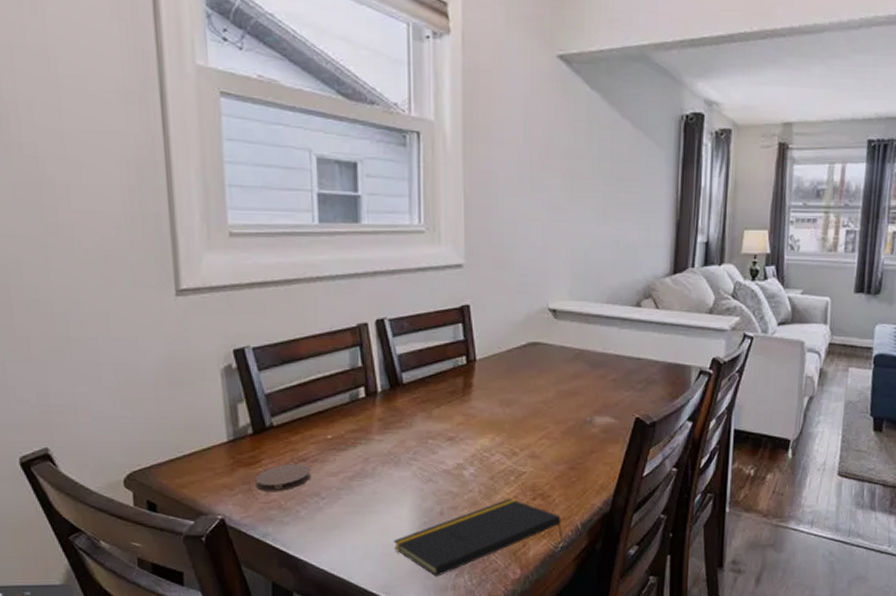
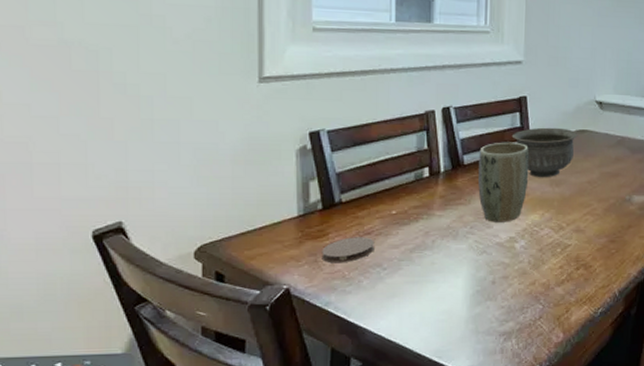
notepad: present [393,498,562,577] -> none [448,268,602,341]
plant pot: none [419,357,476,447] -> present [478,142,529,222]
bowl: none [454,340,530,398] -> present [511,127,578,178]

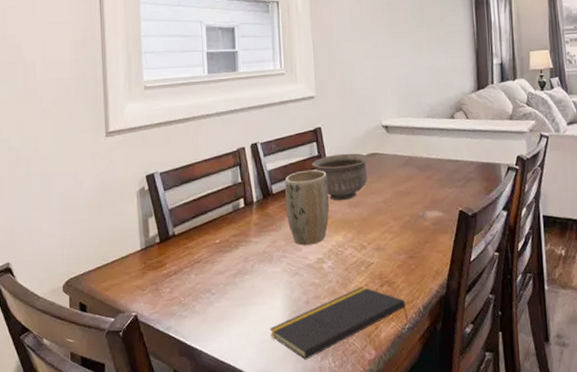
coaster: present [321,237,374,263] -> none [161,265,204,291]
notepad: none [448,268,602,341] -> present [269,286,408,360]

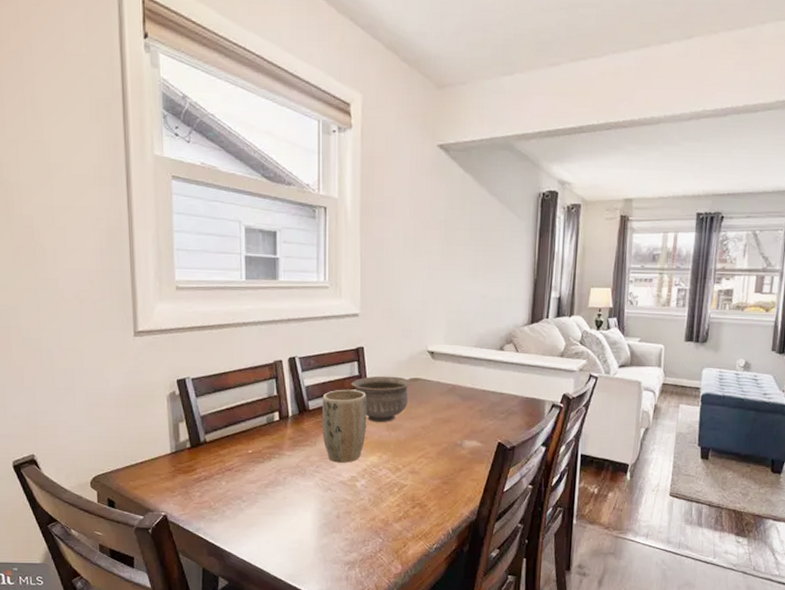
notepad: present [269,286,408,360] -> none [299,506,436,569]

